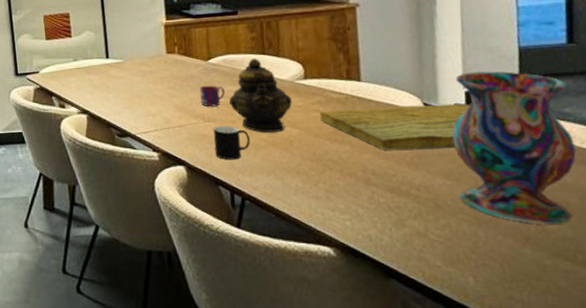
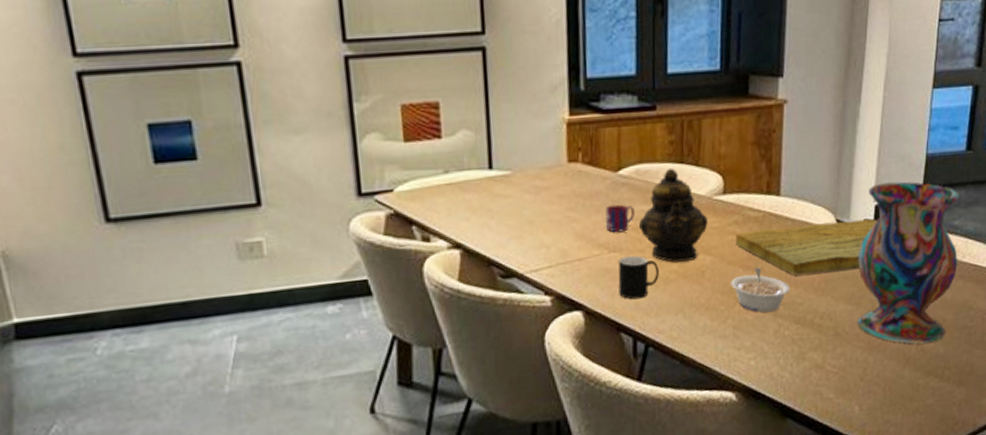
legume: none [319,141,381,181] -> present [731,267,790,313]

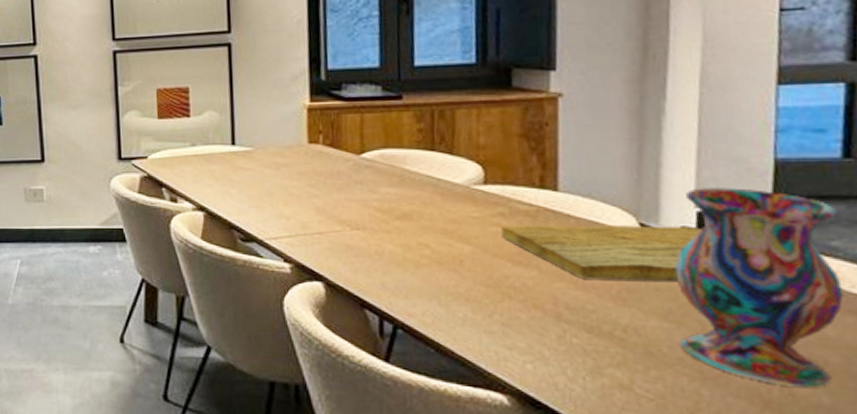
mug: present [604,204,635,233] -> none [346,185,380,212]
cup: present [618,255,659,300] -> none [361,235,408,279]
teapot: present [638,167,708,263] -> none [384,154,466,249]
legume: present [731,267,790,313] -> none [496,264,578,315]

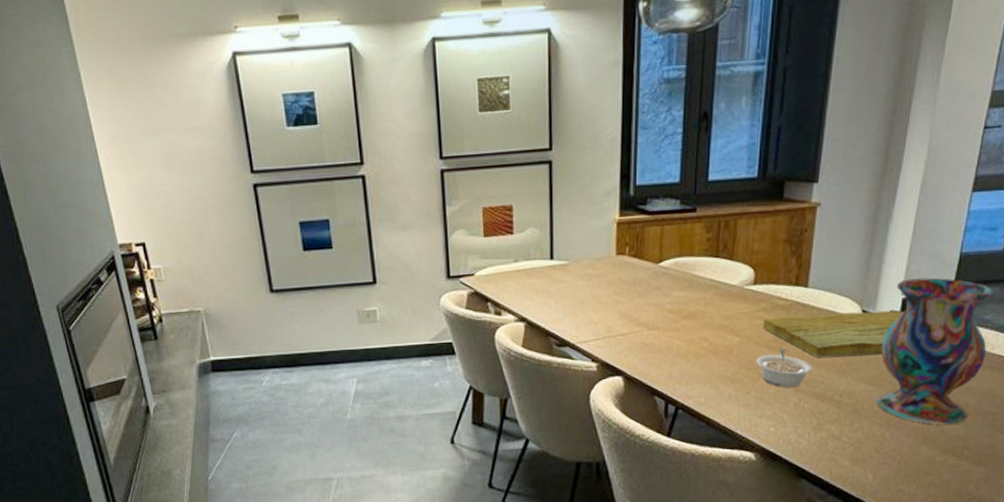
legume: none [496,264,578,315] -> present [756,348,812,388]

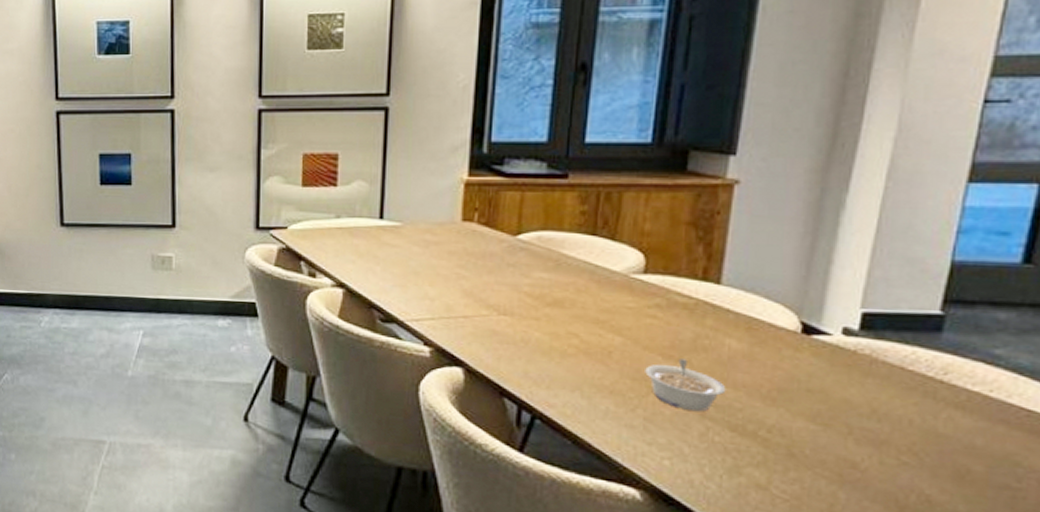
cutting board: present [763,310,903,358] -> none [655,317,864,383]
vase: present [877,277,994,425] -> none [825,288,1007,495]

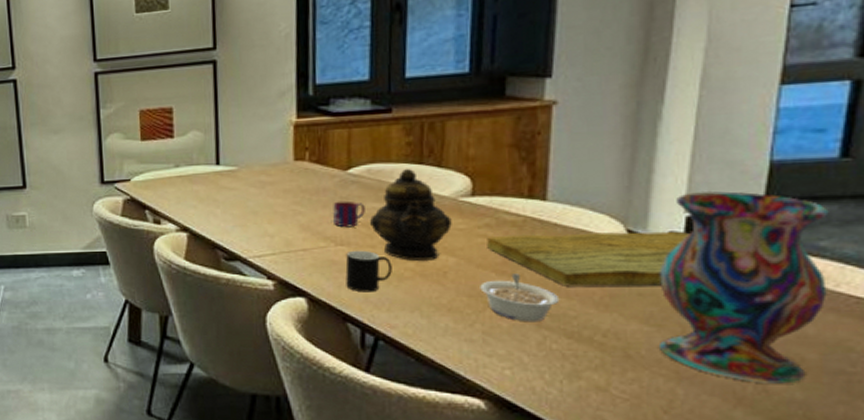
mug: none [497,267,532,297] -> present [332,200,365,228]
cup: none [506,321,555,368] -> present [345,250,392,293]
teapot: none [535,238,621,339] -> present [369,168,452,262]
cutting board: none [655,317,864,383] -> present [487,231,689,286]
vase: none [825,288,1007,495] -> present [659,191,829,384]

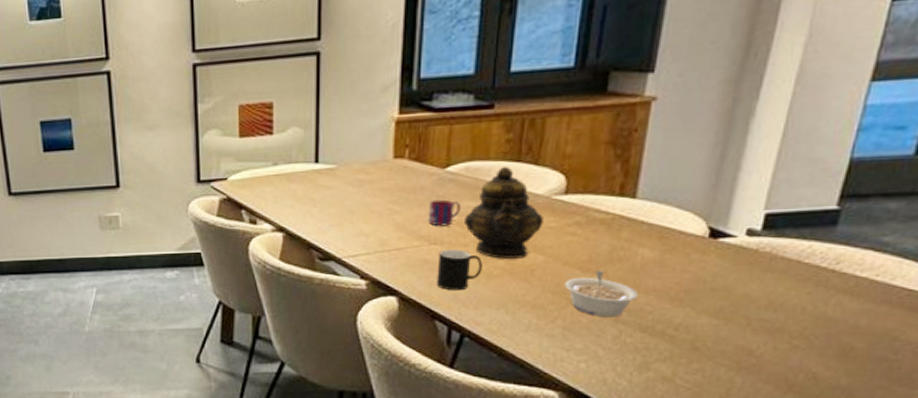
cutting board: present [487,231,689,286] -> none [575,227,766,283]
vase: present [659,191,829,384] -> none [725,188,897,371]

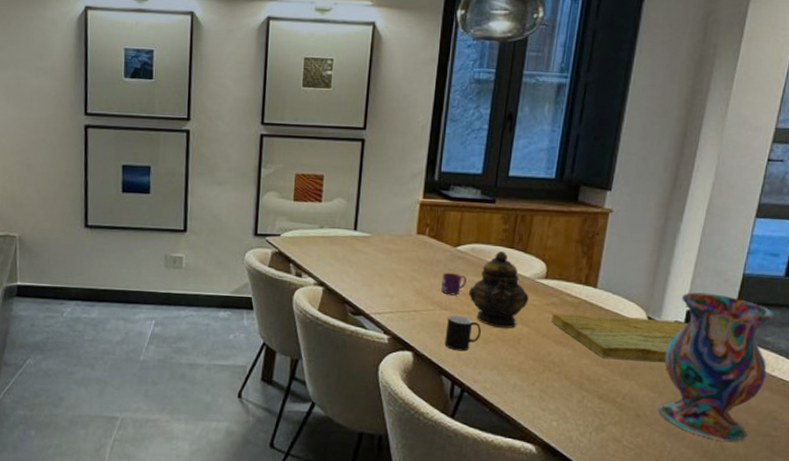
legume: present [564,270,638,318] -> none [543,344,597,385]
cutting board: none [575,227,766,283] -> present [551,313,687,362]
vase: none [725,188,897,371] -> present [659,292,774,442]

